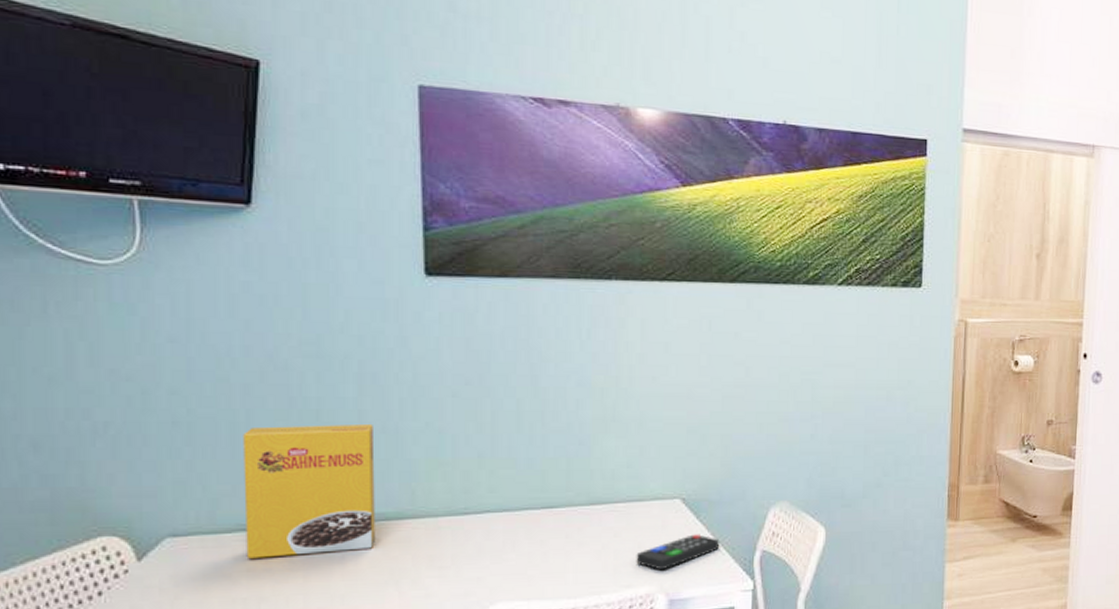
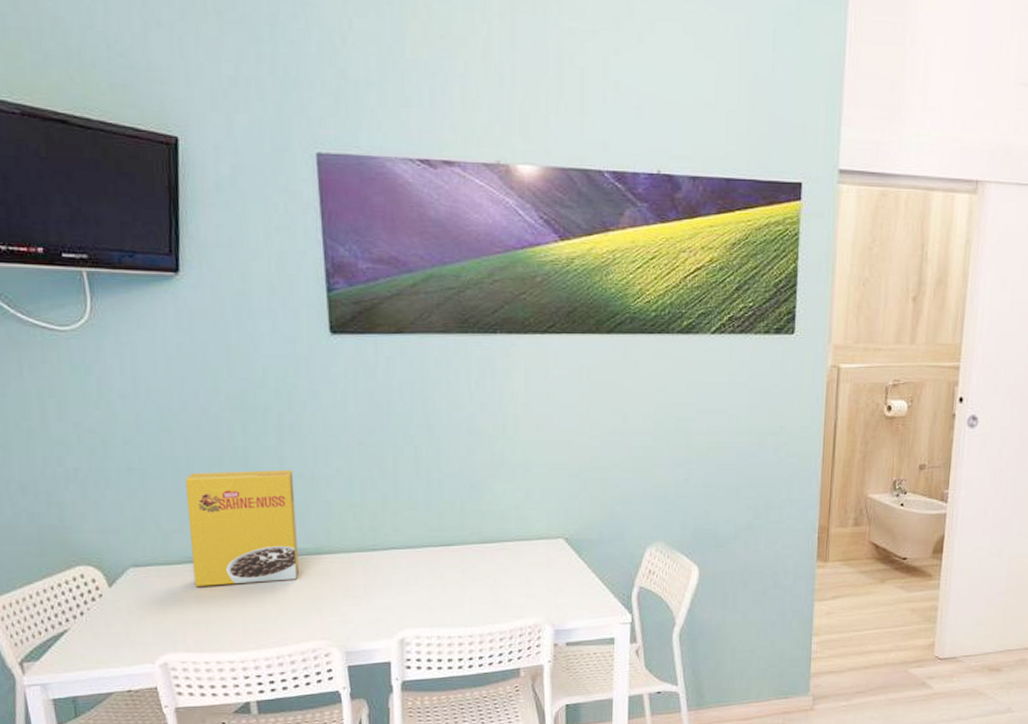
remote control: present [636,534,720,570] -> none [524,571,601,603]

